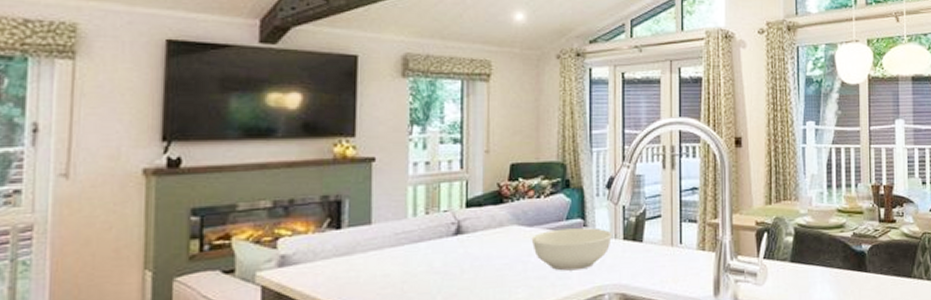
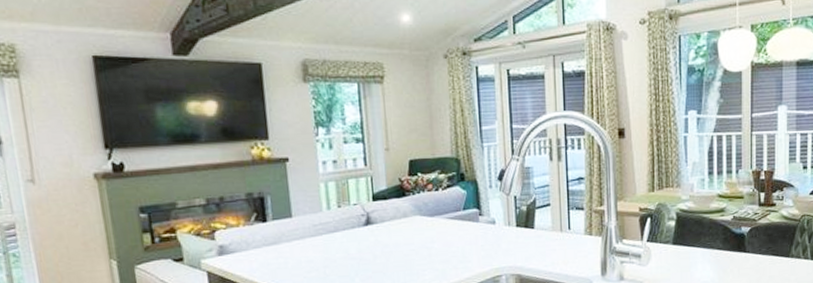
bowl: present [531,228,612,271] -> none [433,216,506,256]

